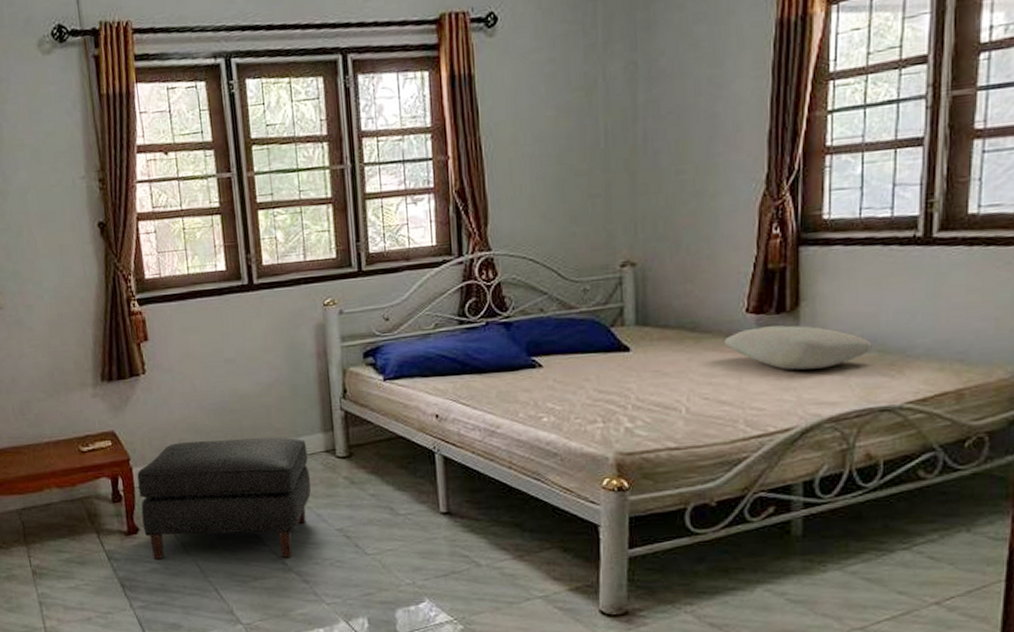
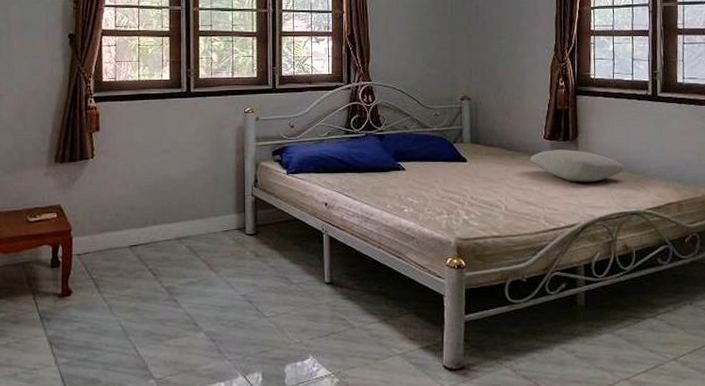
ottoman: present [137,437,311,559] -> none [76,216,224,319]

